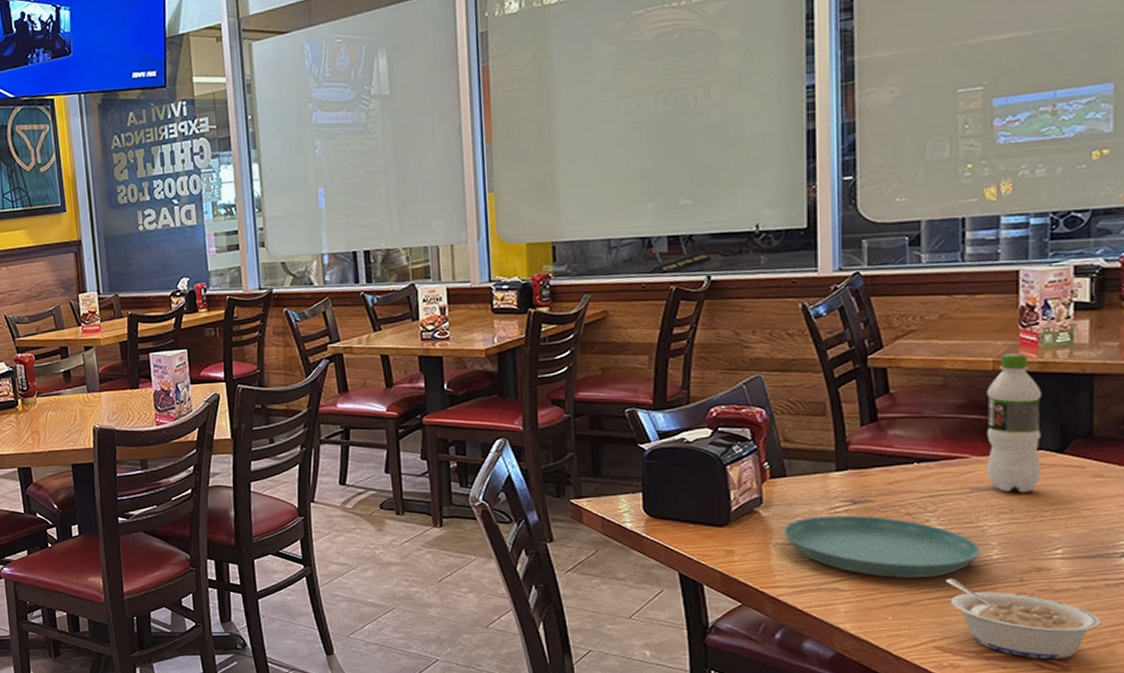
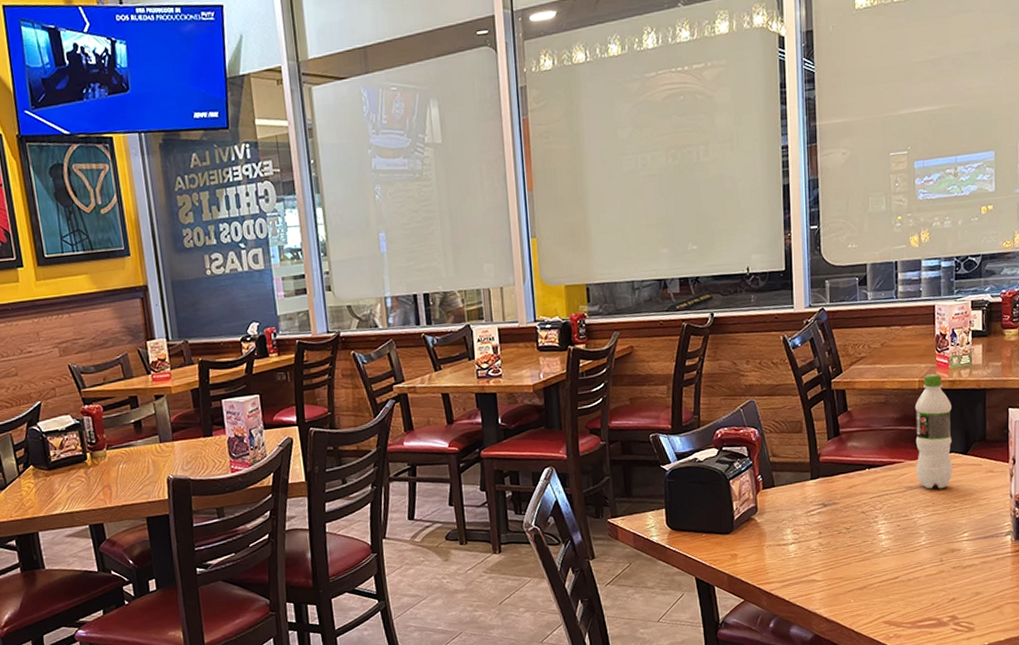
saucer: present [783,515,979,578] -> none [773,516,913,567]
legume: present [945,578,1100,660] -> none [890,563,993,624]

